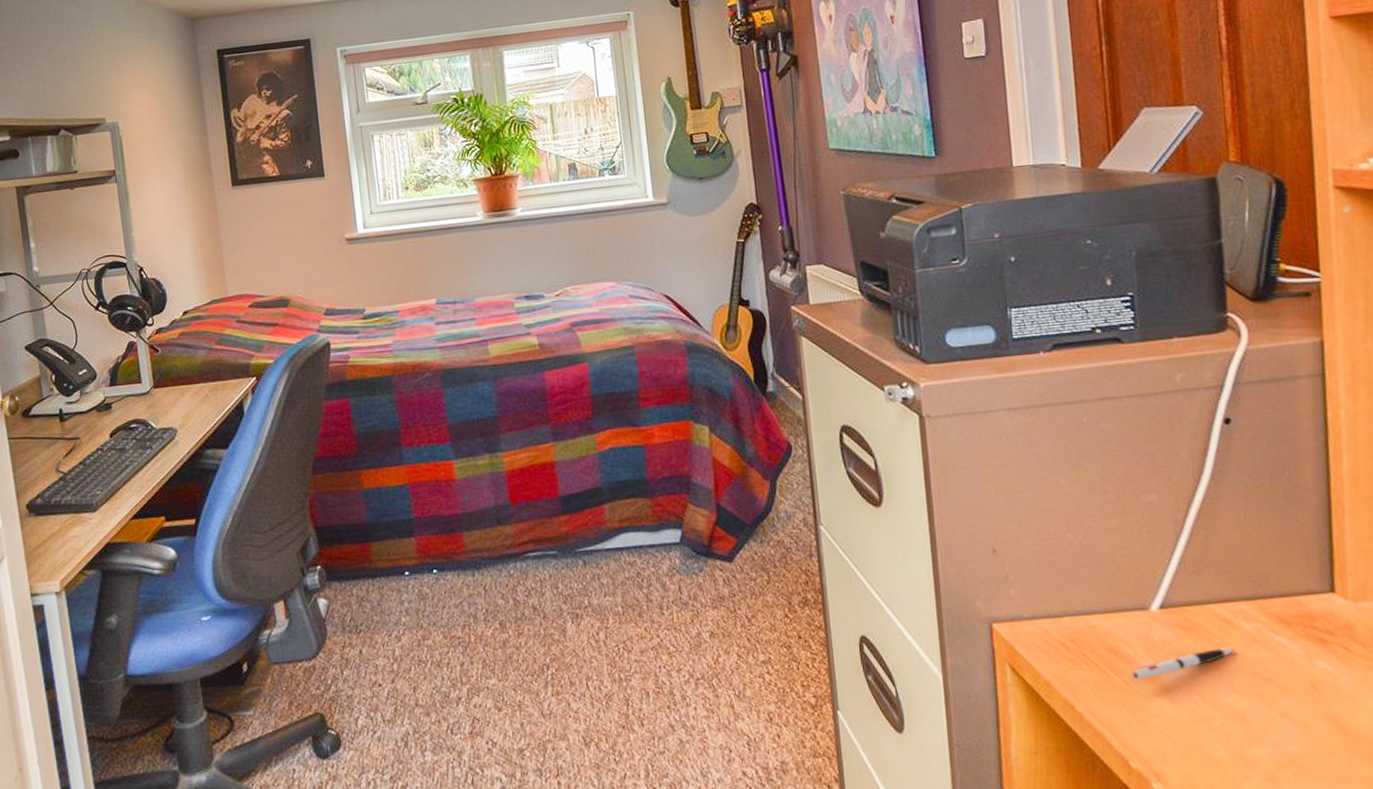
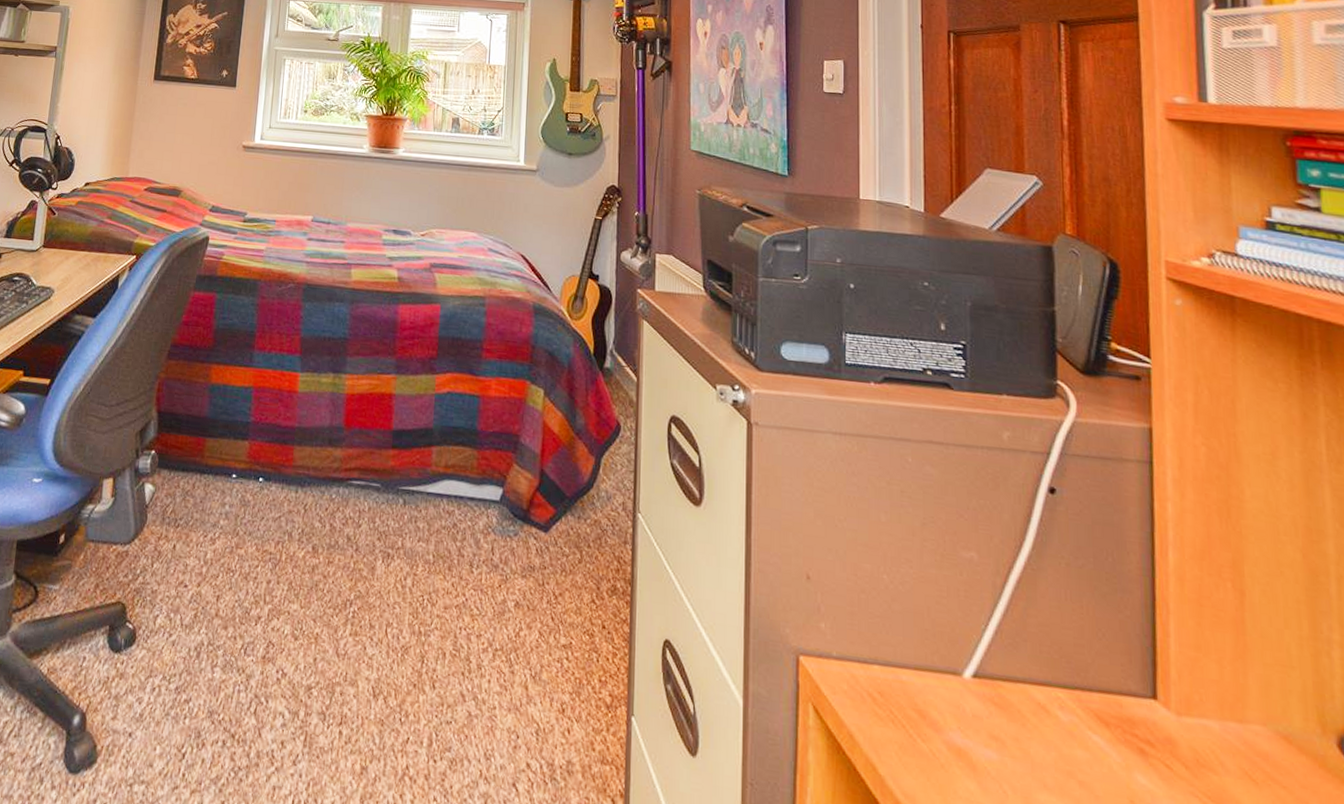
pen: present [1132,648,1234,679] -> none [939,734,1048,754]

